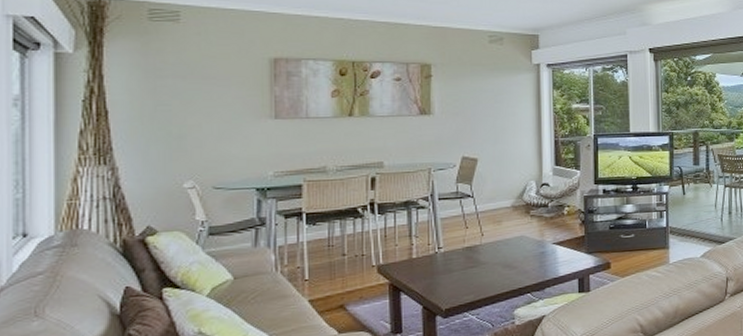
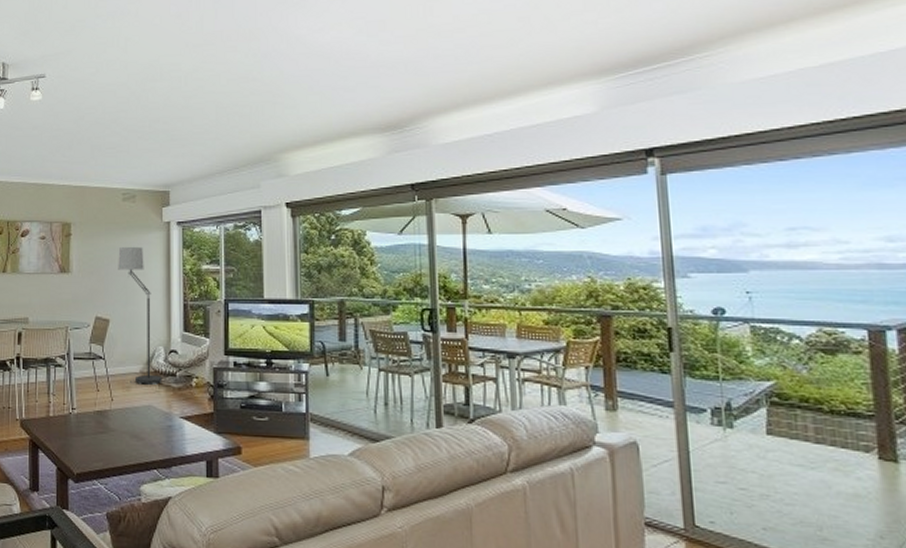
floor lamp: none [485,88,535,218] -> present [118,247,162,385]

